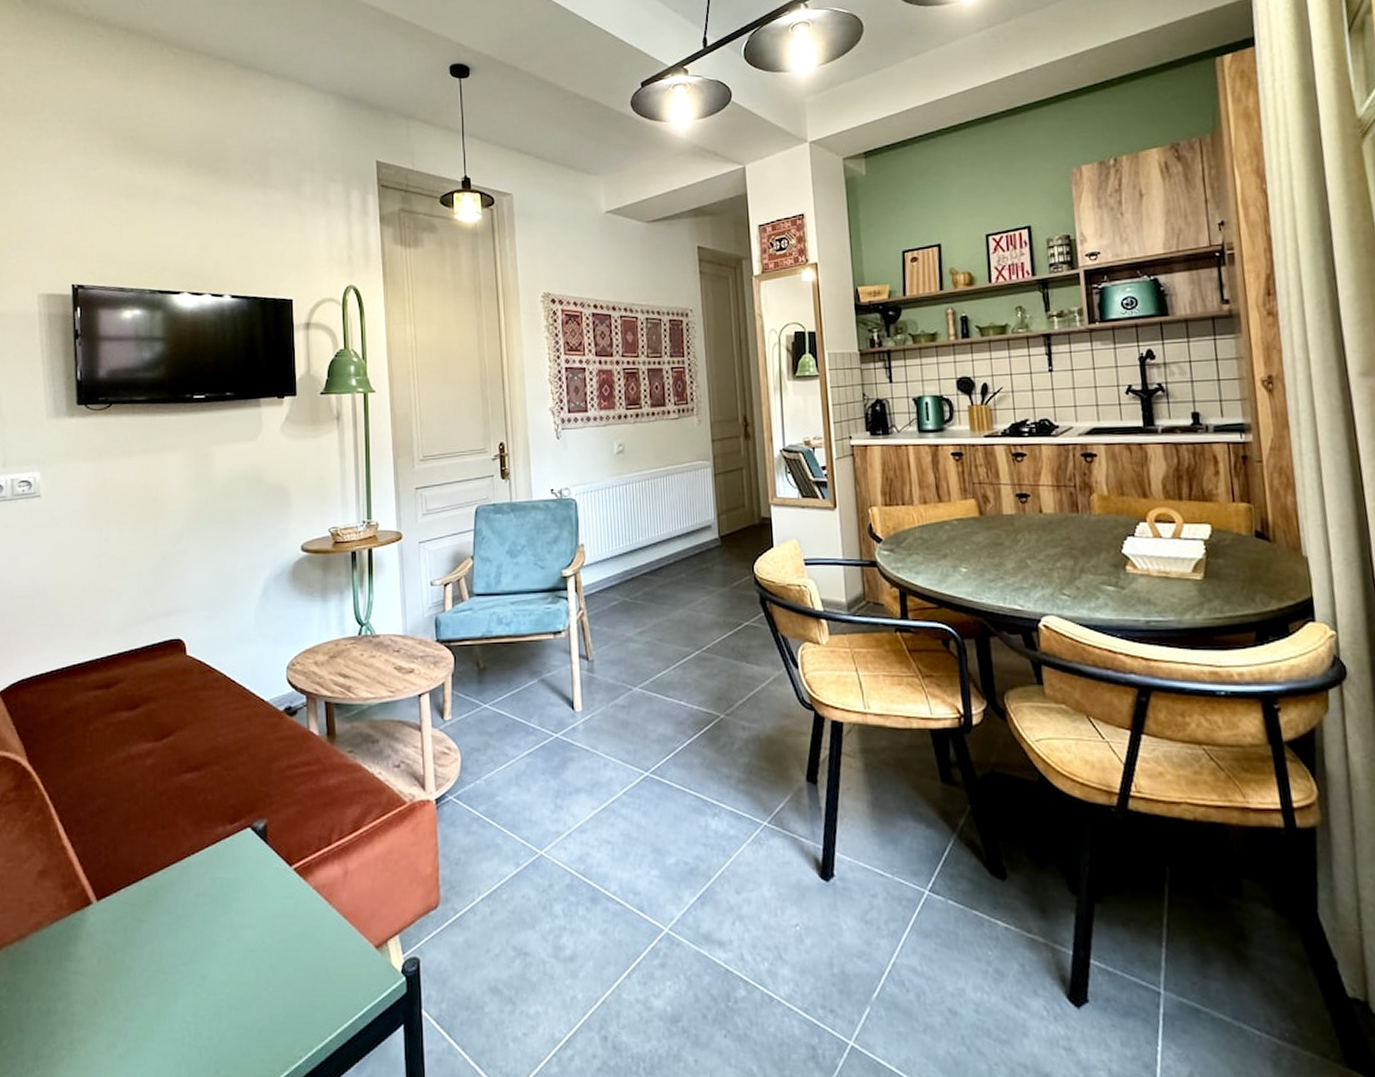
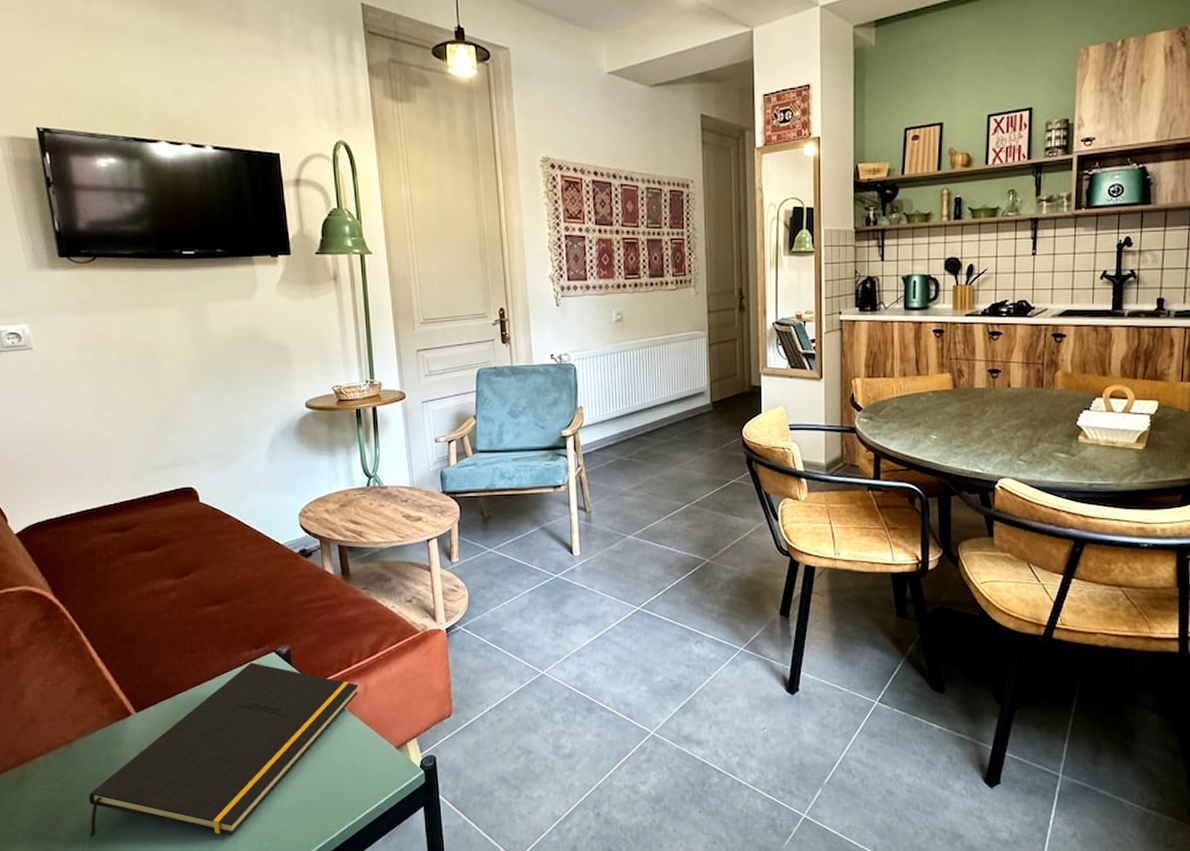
notepad: none [30,840,338,1061] -> present [88,663,359,836]

